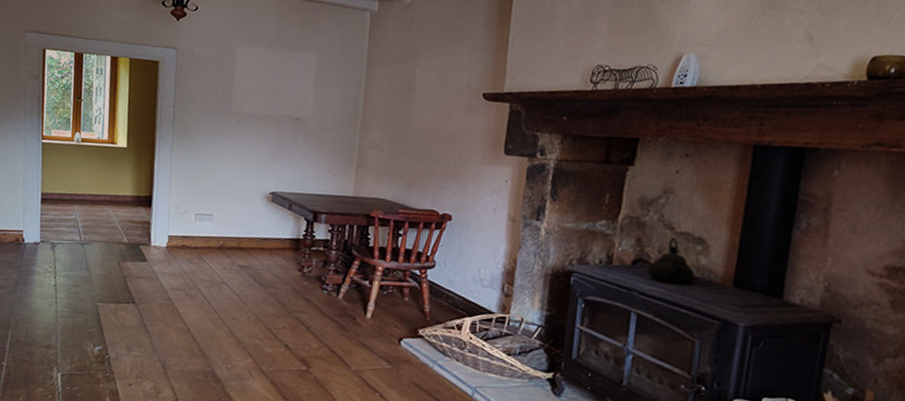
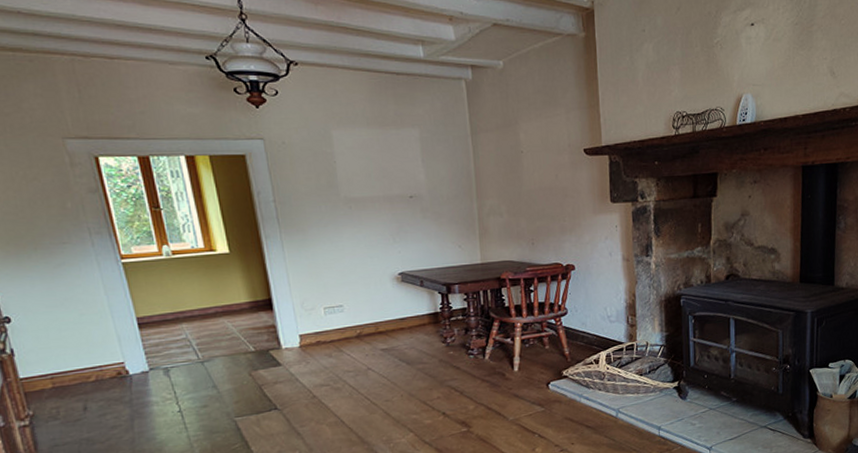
teakettle: present [647,237,695,286] -> none [738,251,773,291]

